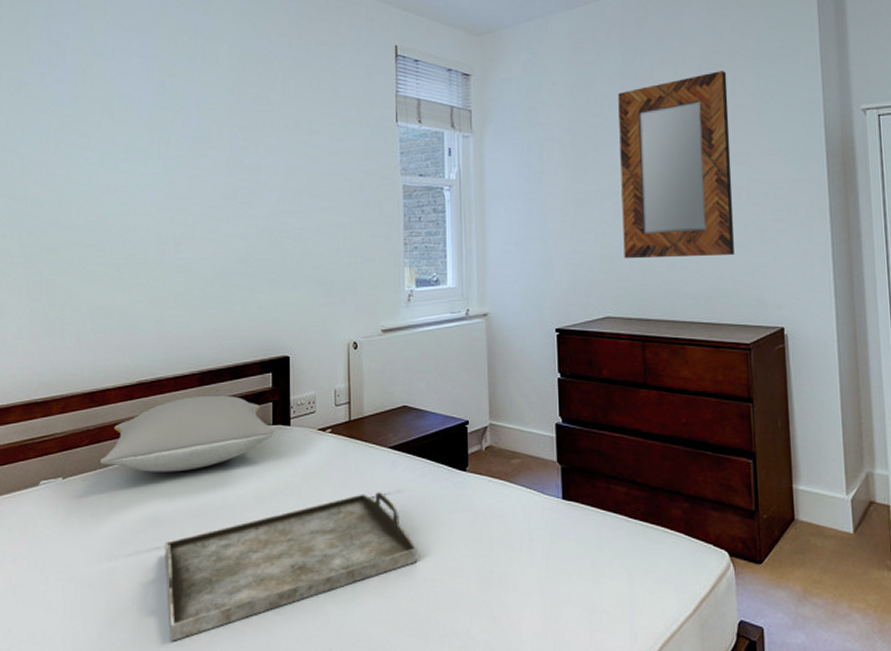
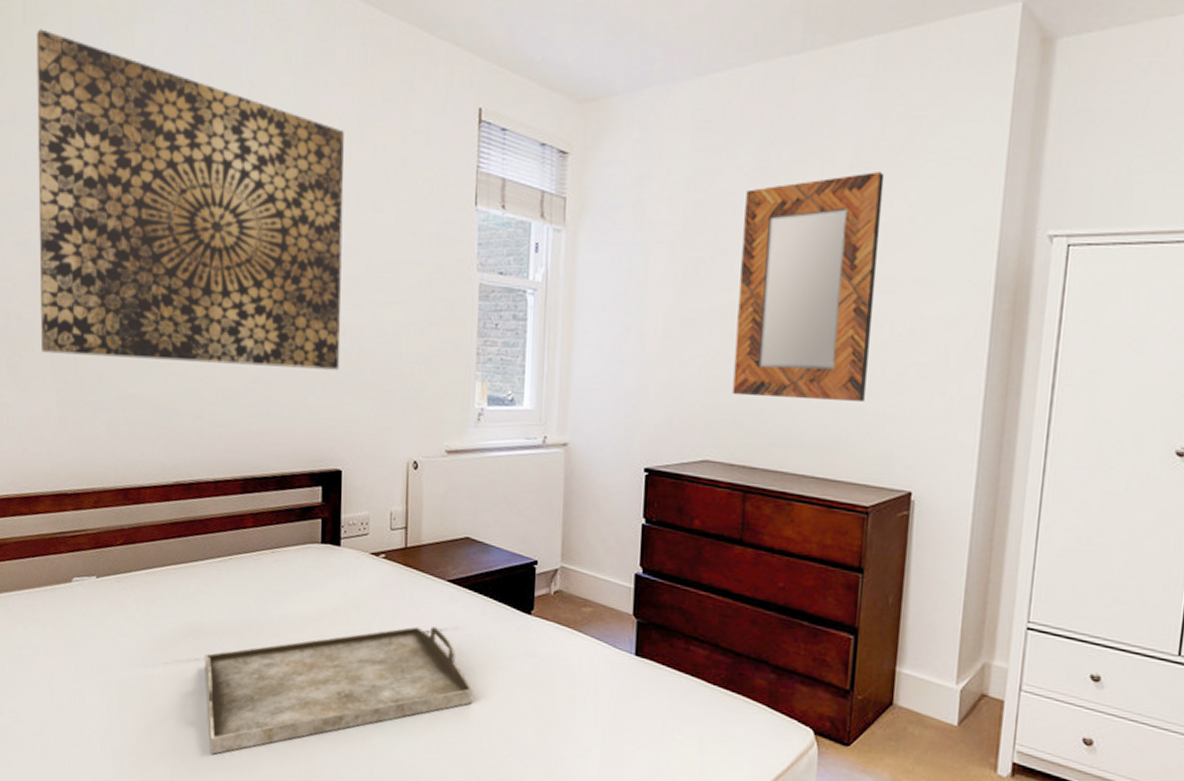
wall art: none [16,10,285,277] -> present [36,29,344,370]
pillow: present [101,395,275,472] -> none [136,504,324,583]

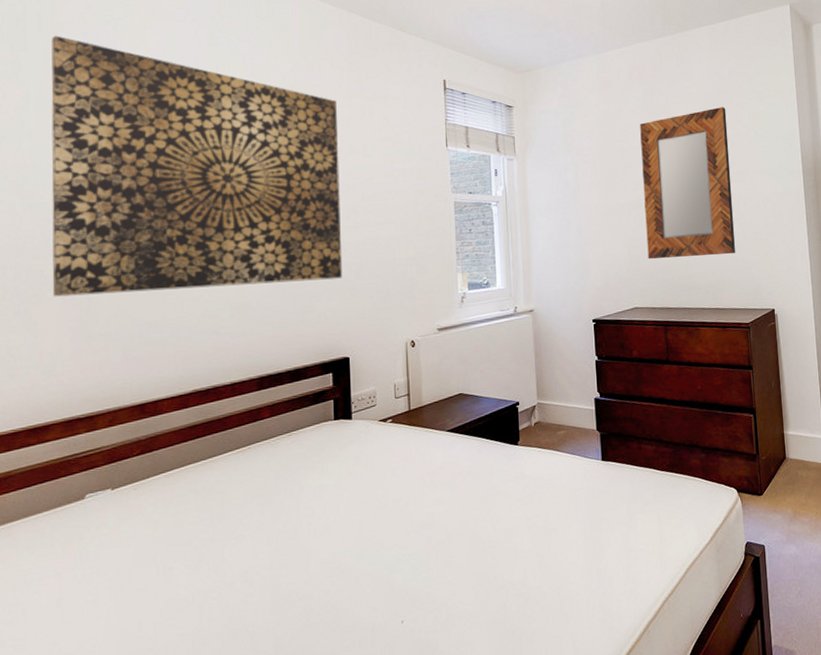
serving tray: present [204,626,473,754] -> none [226,470,476,630]

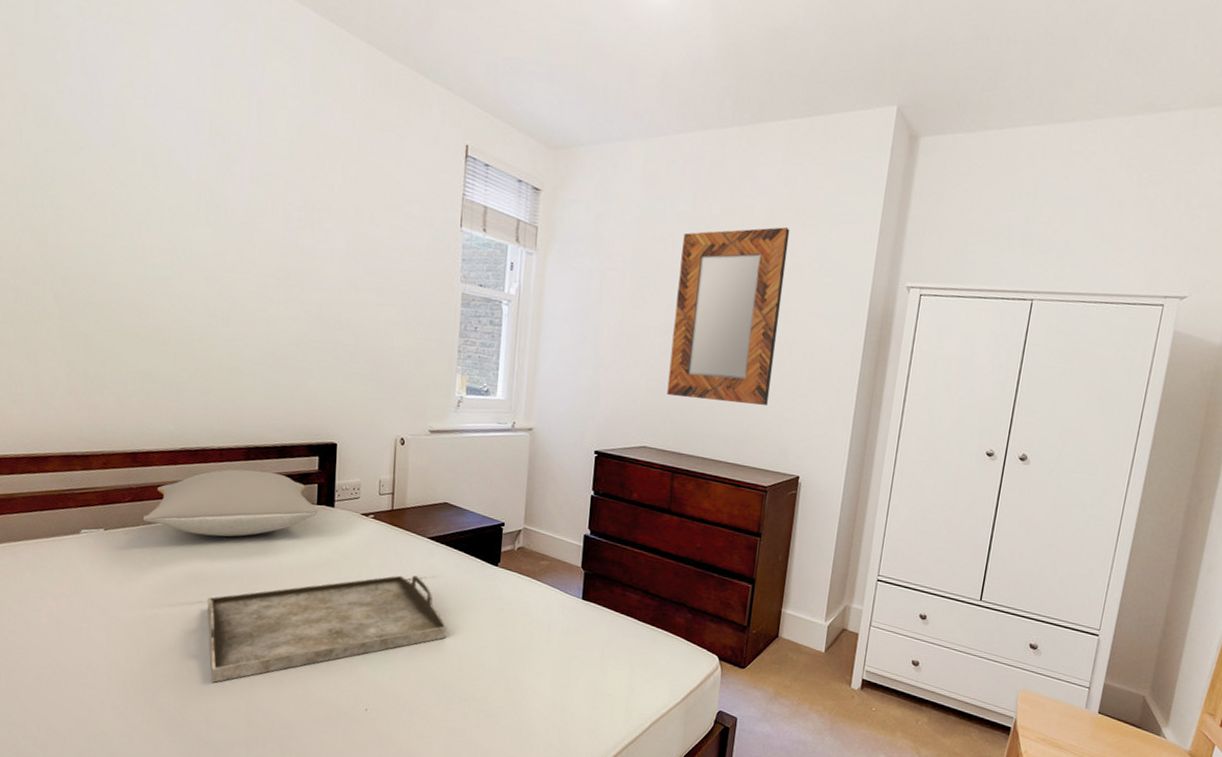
wall art: present [50,35,343,297] -> none [48,30,346,358]
pillow: none [154,397,337,475] -> present [143,469,319,537]
serving tray: none [226,470,476,630] -> present [207,575,447,683]

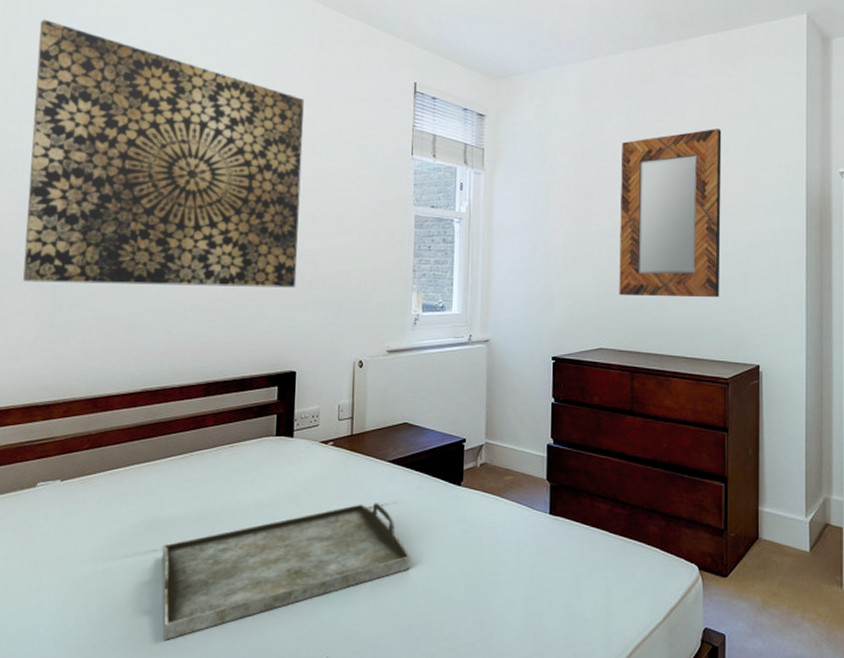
wall art: none [48,30,346,358] -> present [23,19,304,288]
pillow: present [143,469,319,537] -> none [101,405,278,478]

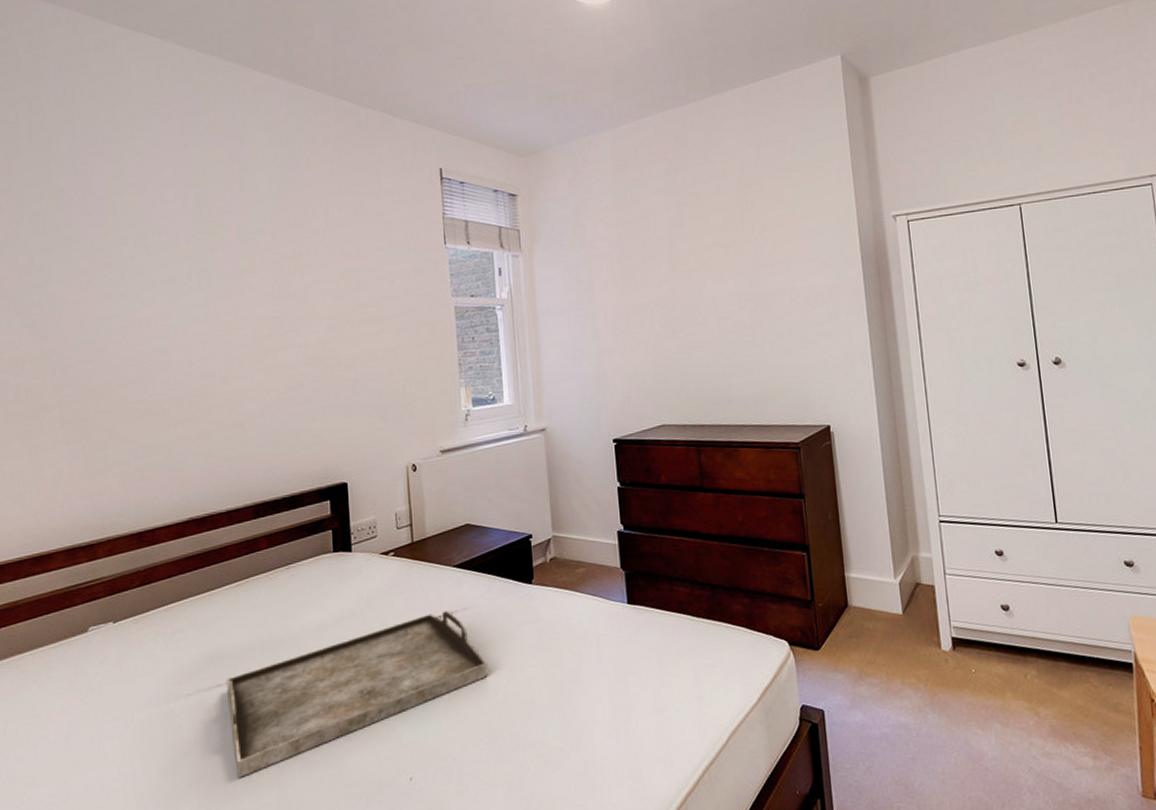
wall art: present [23,19,304,288] -> none [42,142,338,419]
home mirror: present [619,129,722,297] -> none [662,183,781,368]

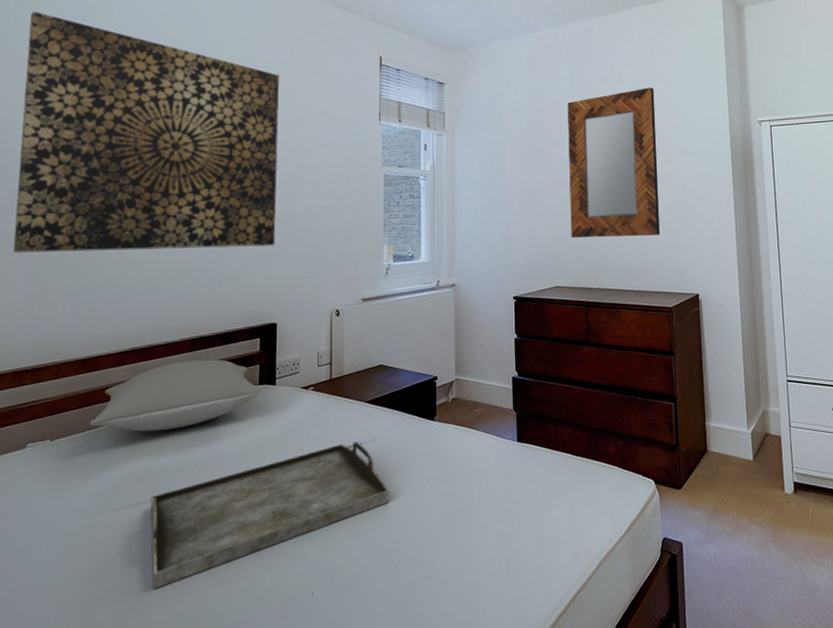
wall art: none [42,142,338,419] -> present [13,11,279,253]
pillow: none [153,526,336,610] -> present [90,359,261,432]
home mirror: none [662,183,781,368] -> present [567,87,660,239]

